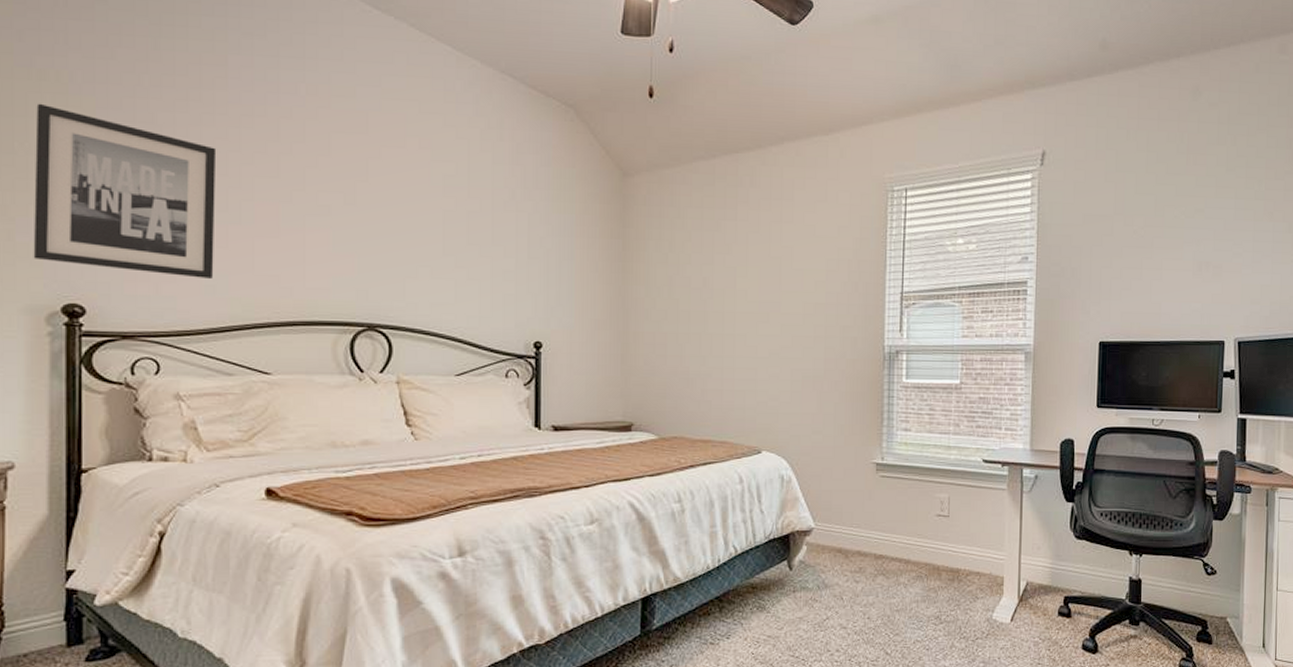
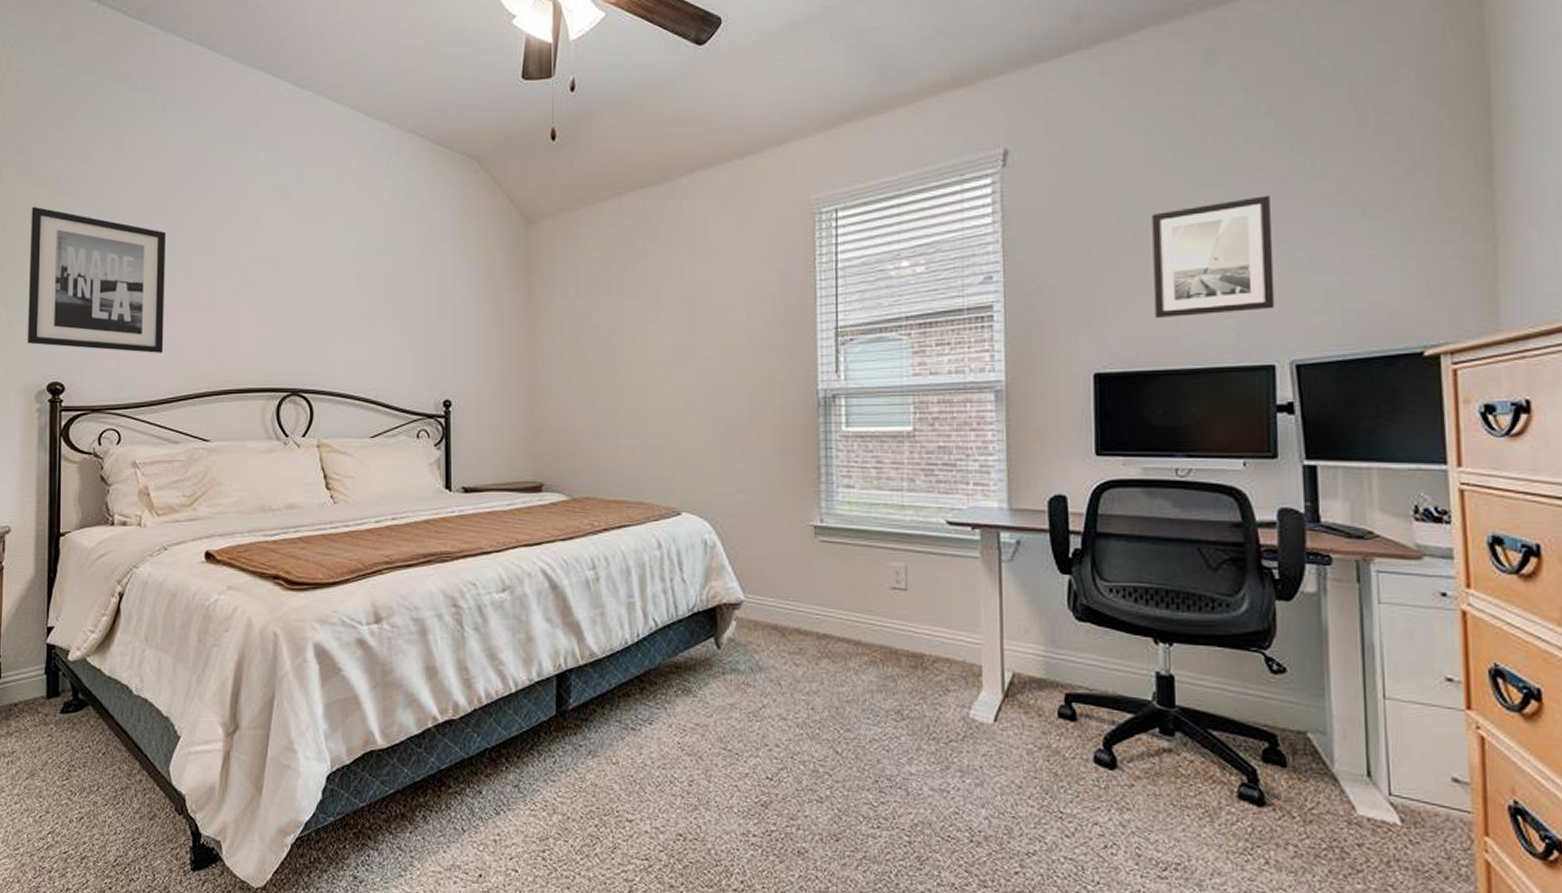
wall art: none [1145,208,1230,300] -> present [1152,195,1275,319]

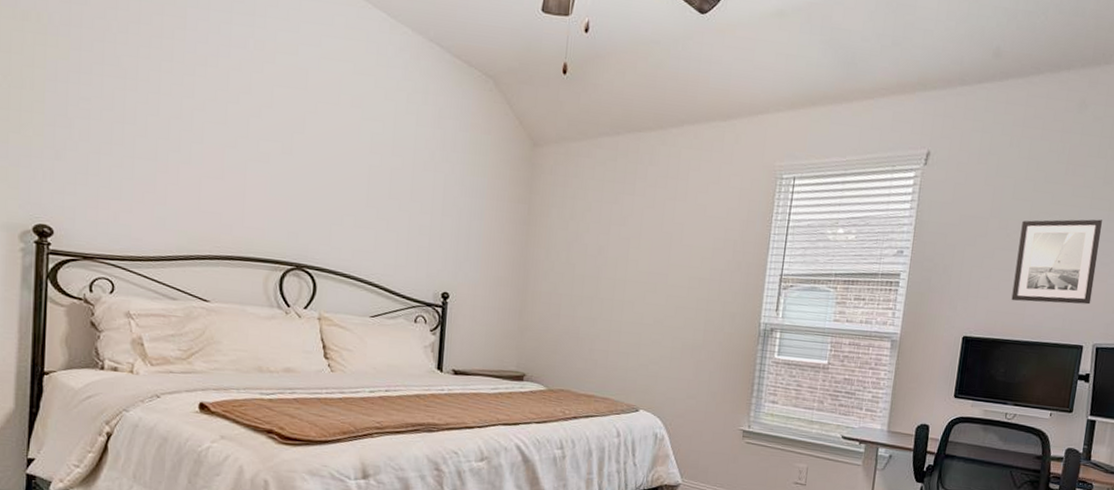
wall art: present [27,206,167,353] -> none [11,41,173,212]

